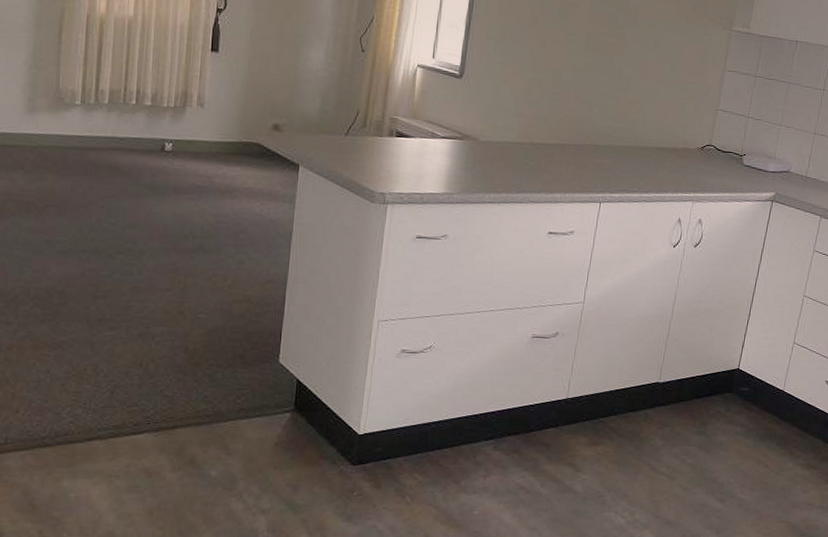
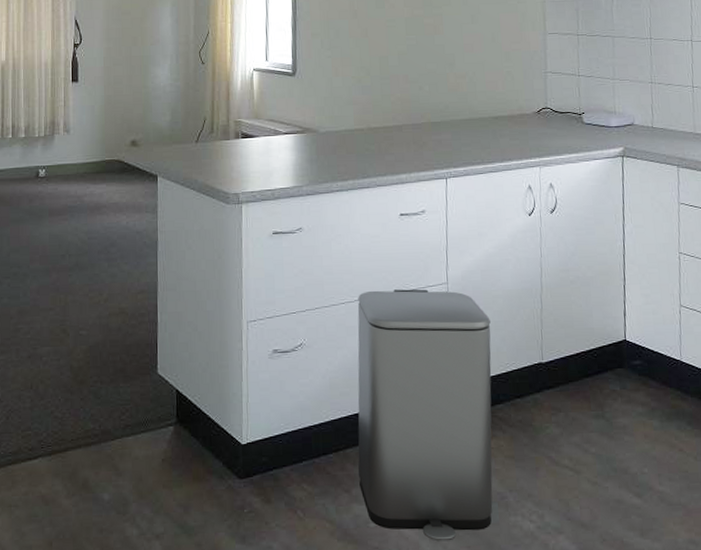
pedal bin: none [469,302,619,530] -> present [357,289,493,541]

